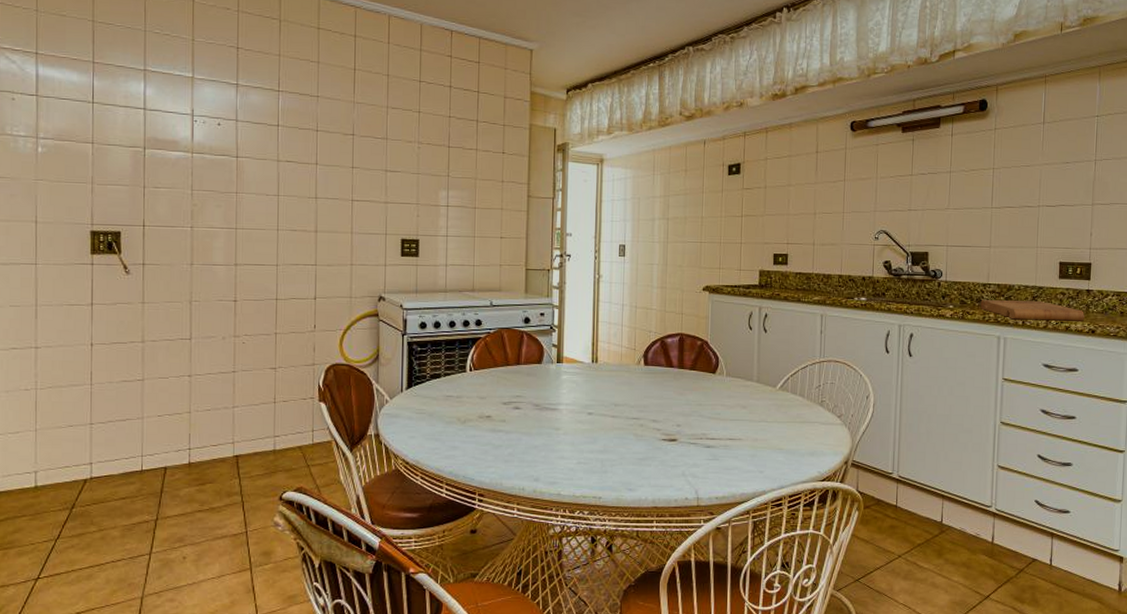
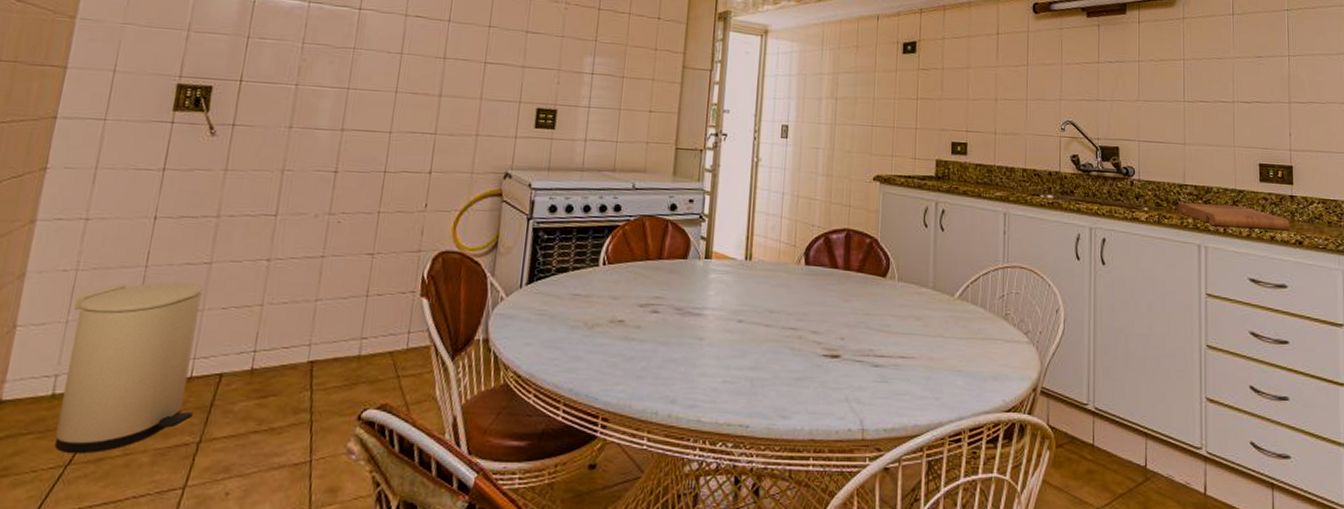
pedal bin: none [39,396,149,530] -> present [55,282,203,453]

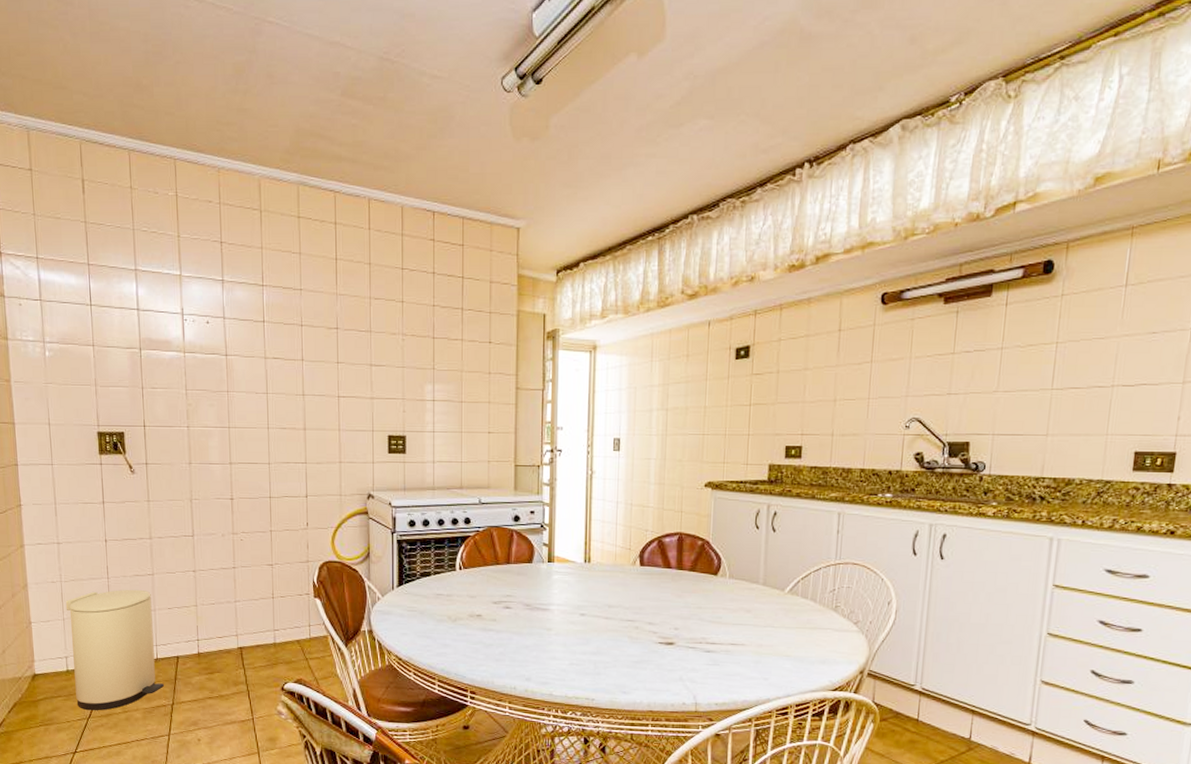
cutting board: present [1177,203,1290,232] -> none [1030,496,1163,522]

